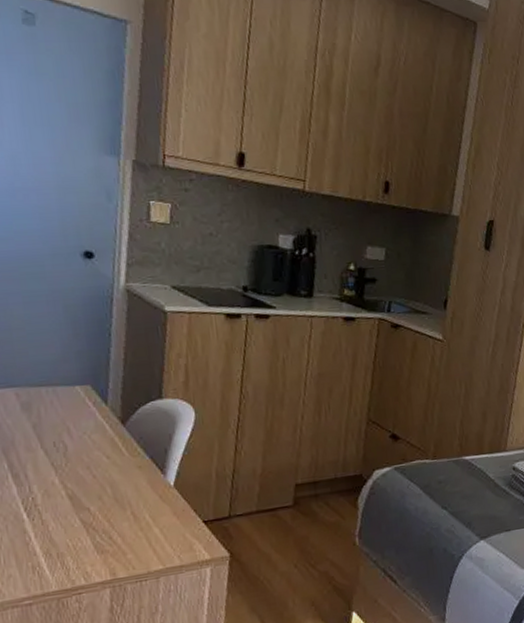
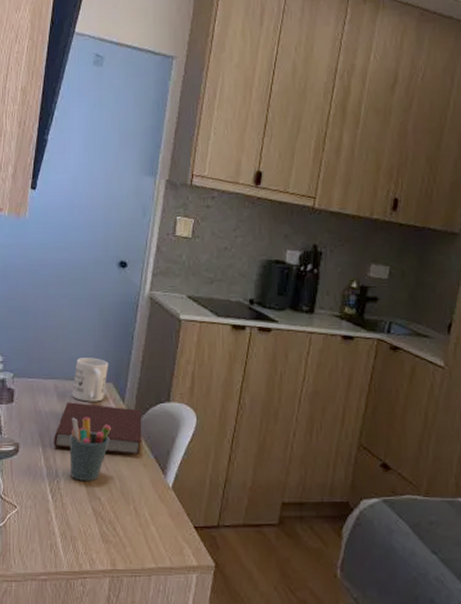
notebook: none [22,410,133,462] -> present [54,402,142,454]
mug: none [39,359,84,408] -> present [72,358,109,402]
pen holder: none [42,424,94,494] -> present [69,417,111,481]

